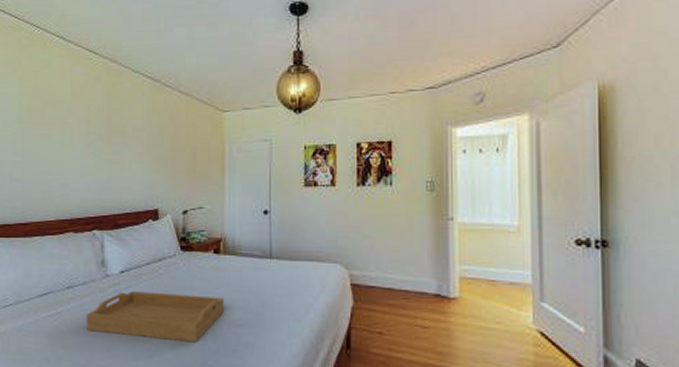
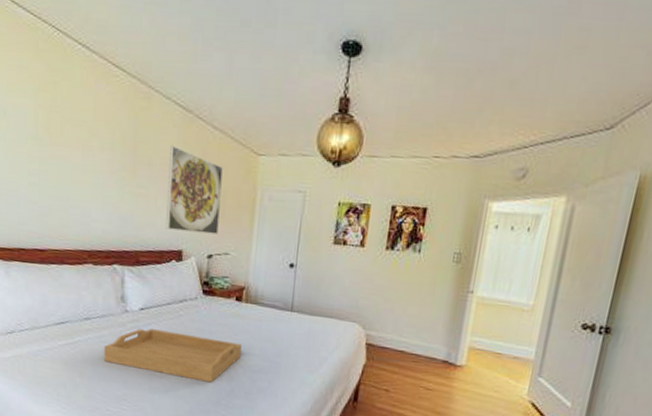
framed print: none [141,112,191,190] -> present [166,145,223,235]

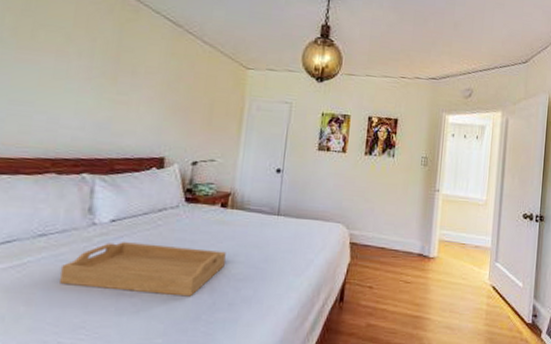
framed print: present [166,145,223,235] -> none [147,55,212,142]

